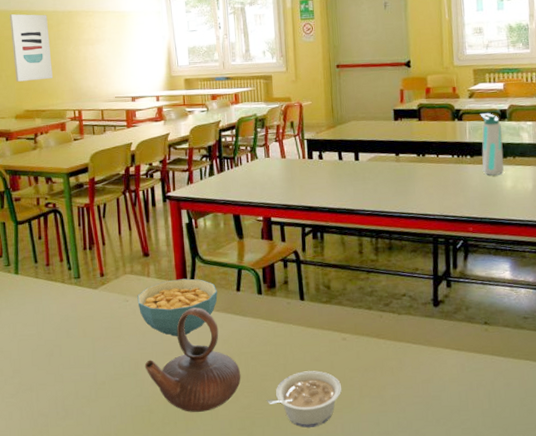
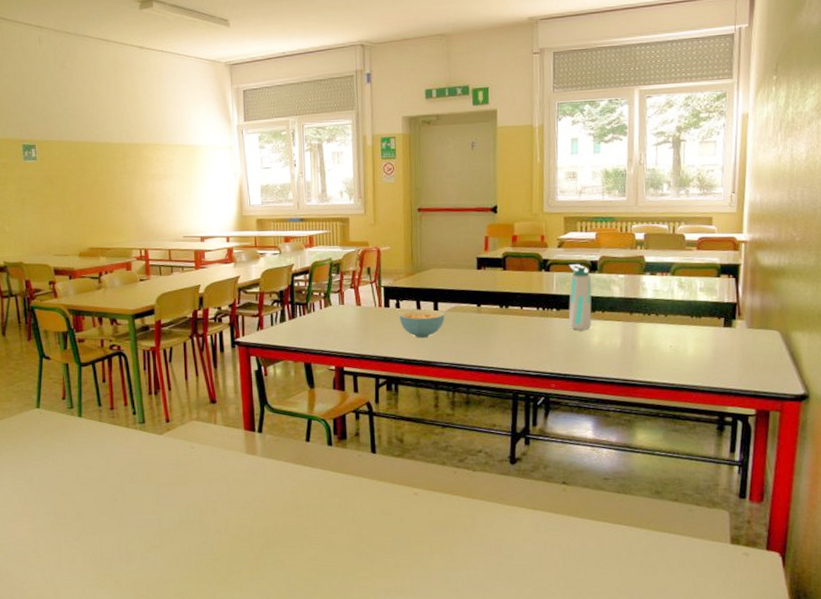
wall art: present [9,14,53,82] -> none [73,145,118,218]
cereal bowl: present [137,278,218,337] -> none [203,427,286,485]
teapot: present [144,308,241,412] -> none [210,457,308,562]
legume: present [266,371,342,428] -> none [333,525,412,581]
cereal bowl: none [322,160,366,187] -> present [399,310,445,338]

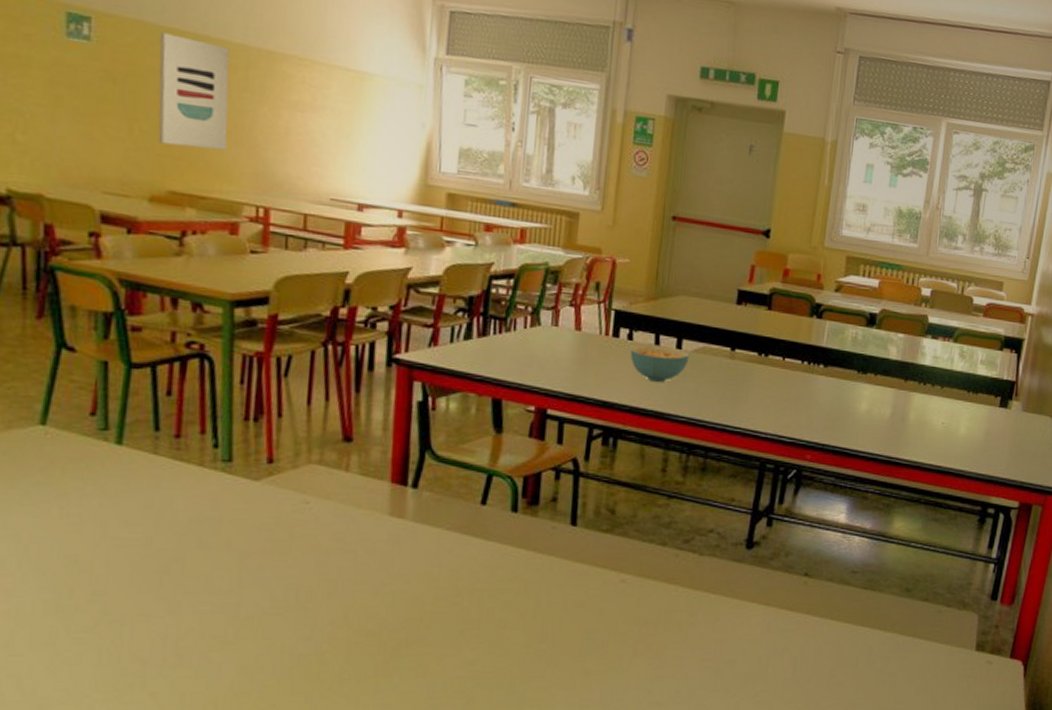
wall art: none [73,145,118,218] -> present [158,32,230,151]
water bottle: present [568,264,592,330] -> none [835,314,867,394]

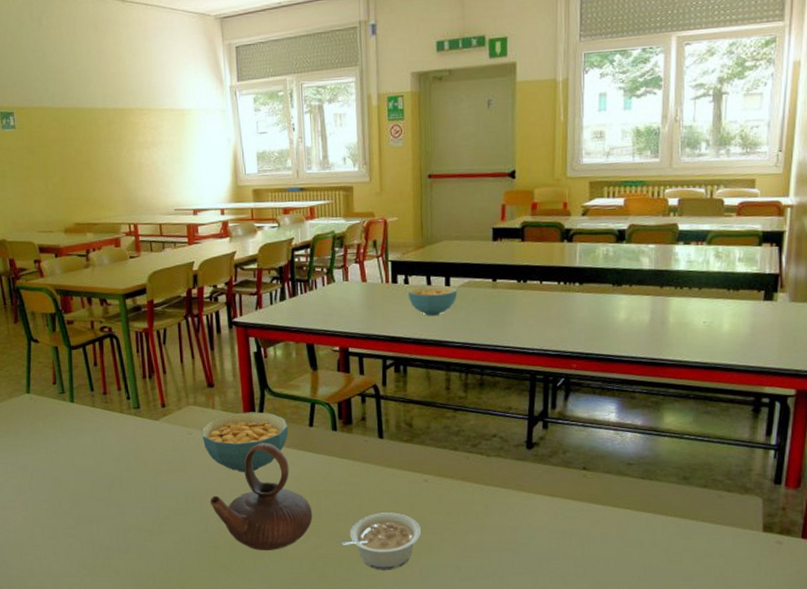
wall art: present [158,32,230,151] -> none [54,111,104,191]
teapot: none [321,522,470,666] -> present [209,443,313,550]
cereal bowl: none [323,479,452,560] -> present [201,412,288,472]
legume: none [500,619,610,693] -> present [339,512,422,570]

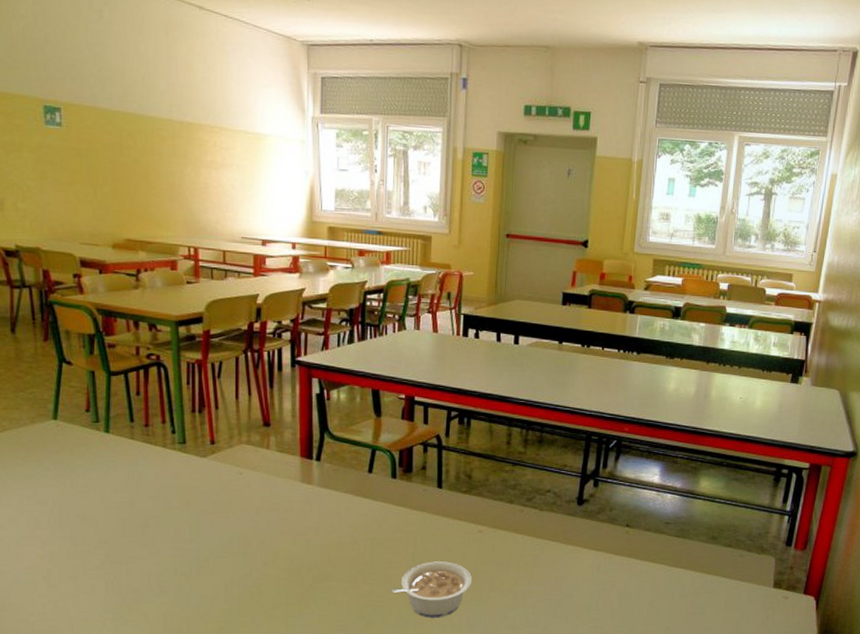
cereal bowl: present [201,412,288,472] -> none [253,454,346,516]
teapot: present [209,443,313,550] -> none [256,487,365,596]
cereal bowl: present [407,285,458,316] -> none [477,342,525,371]

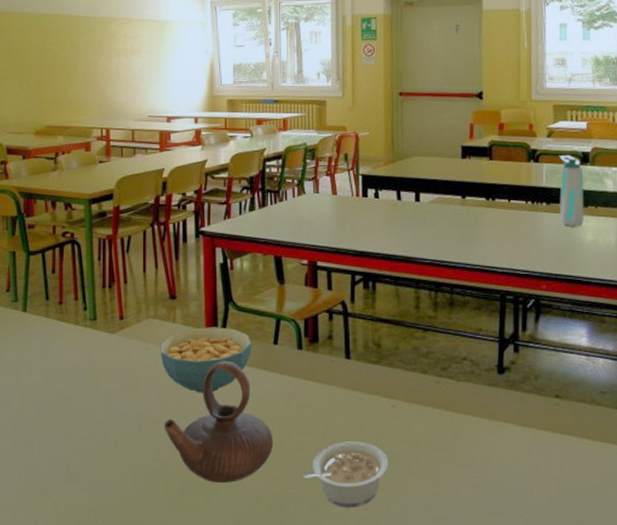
cereal bowl: none [253,454,346,516] -> present [160,327,251,393]
teapot: none [256,487,365,596] -> present [163,361,274,483]
water bottle: none [647,308,673,376] -> present [559,155,584,226]

